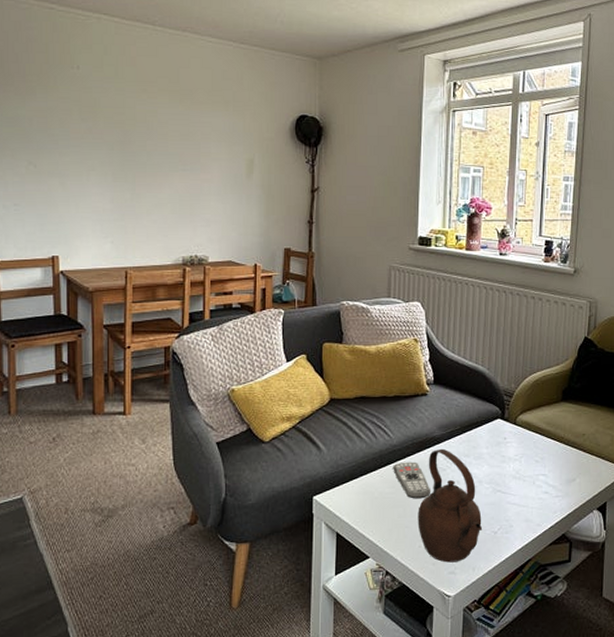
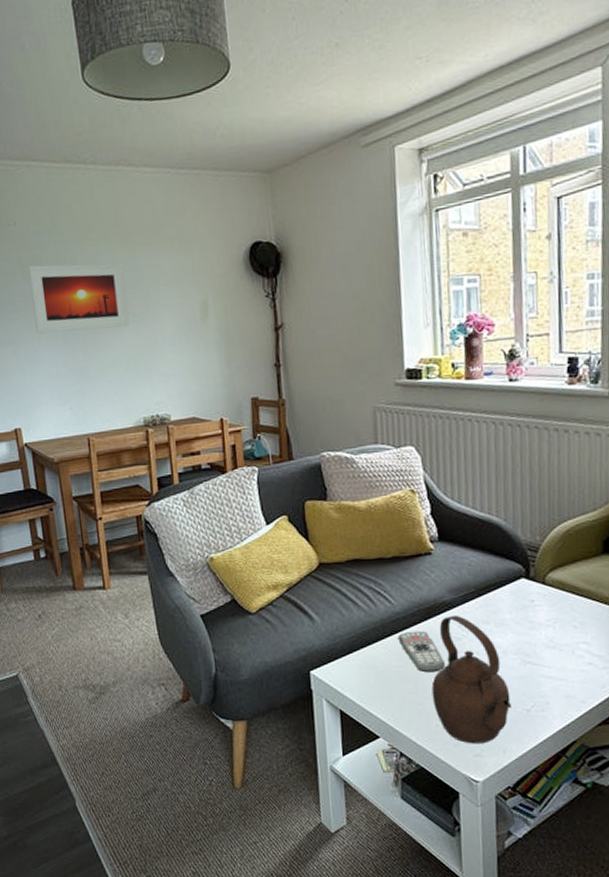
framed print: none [86,106,179,174] -> present [28,263,130,334]

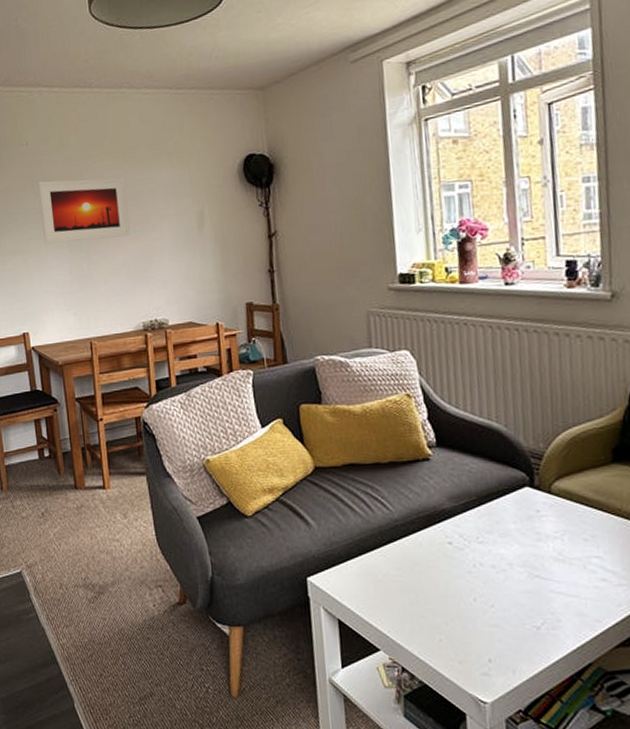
remote control: present [398,630,446,673] -> none [397,539,448,584]
teapot: present [431,615,513,744] -> none [433,523,521,662]

